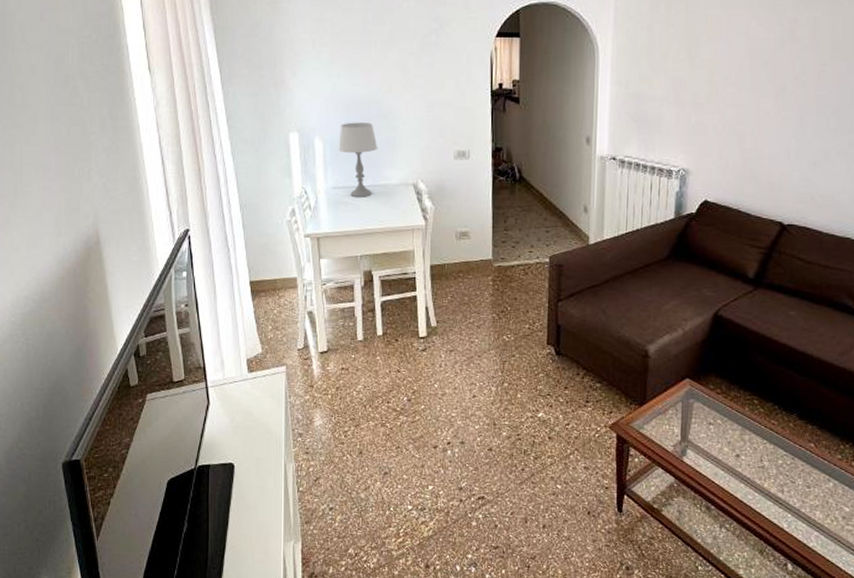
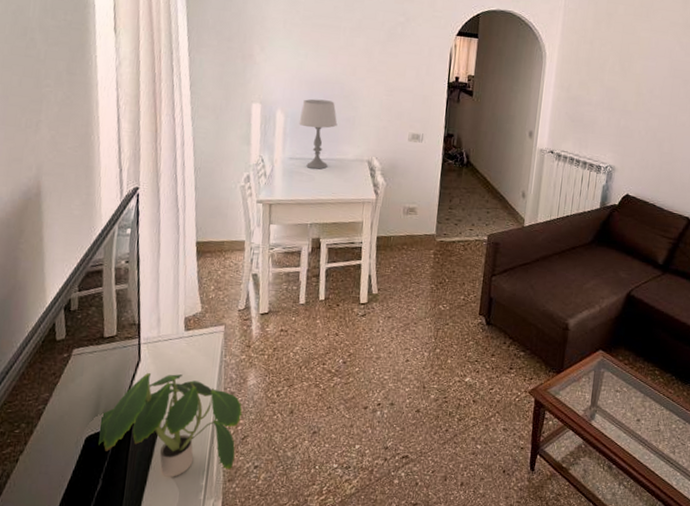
plant: none [178,415,312,519] -> present [98,372,243,477]

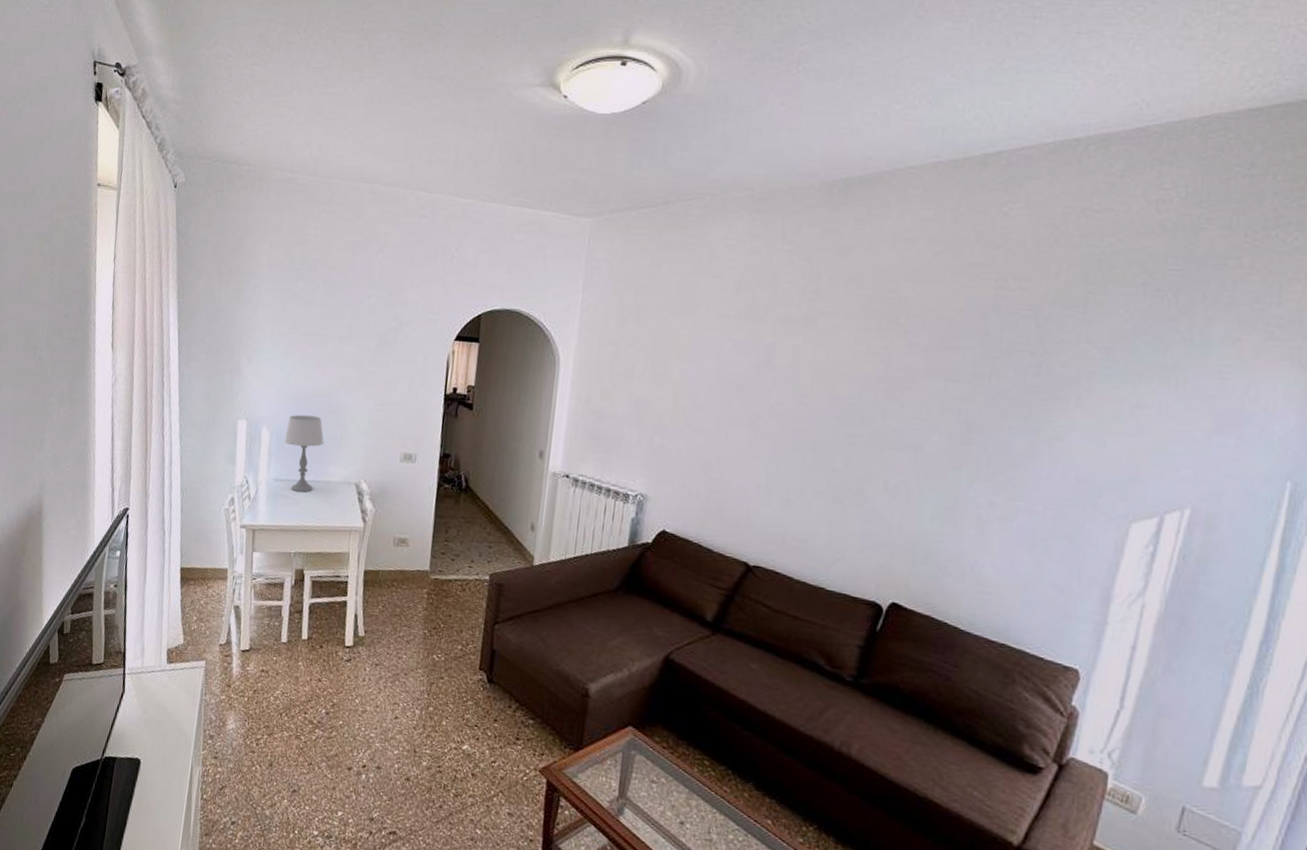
plant: present [98,372,243,477] -> none [83,705,221,823]

